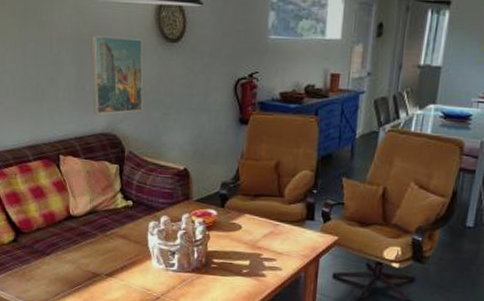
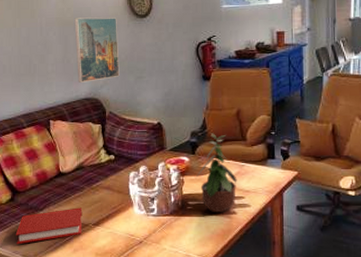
book: none [18,255,94,290] -> present [15,207,83,245]
potted plant: none [223,185,270,275] -> present [195,133,237,213]

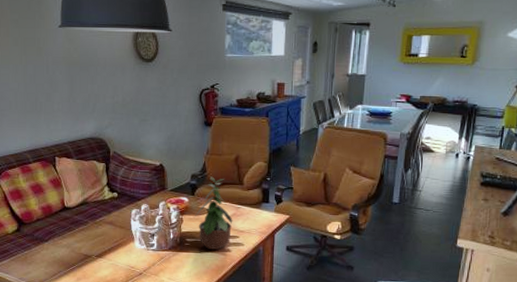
book: present [15,207,83,245] -> none [21,240,86,272]
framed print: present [74,17,120,83] -> none [81,58,125,122]

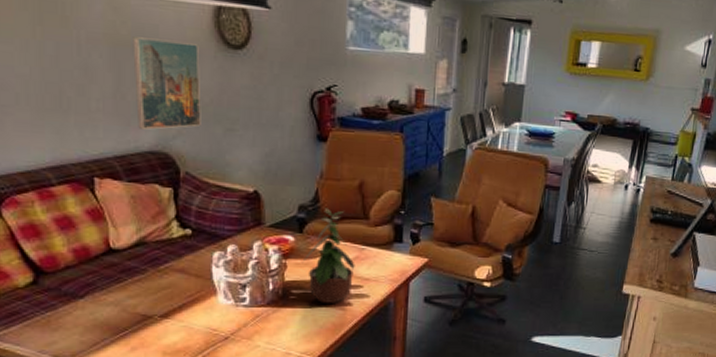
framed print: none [81,58,125,122] -> present [133,37,201,130]

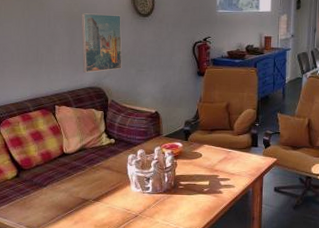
potted plant: present [302,208,355,305] -> none [187,122,224,193]

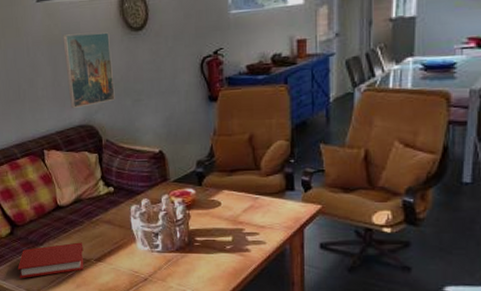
book: none [20,185,84,217] -> present [17,242,84,279]

